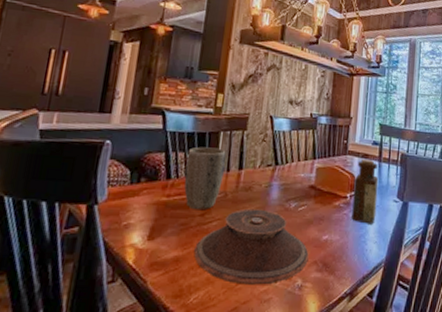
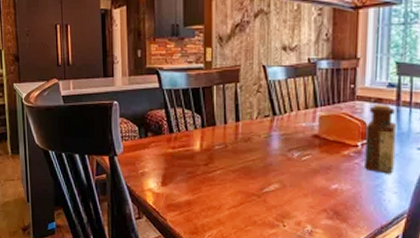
plant pot: present [184,147,226,210] -> none [185,102,221,160]
plate: present [194,208,309,285] -> none [203,158,317,228]

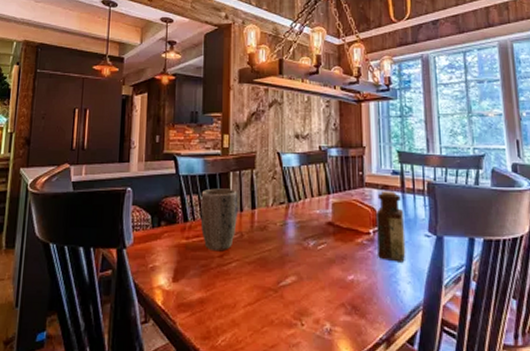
plant pot: none [185,102,221,160] -> present [200,188,237,252]

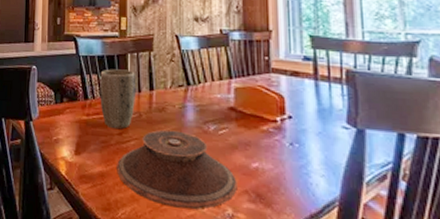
plate: none [217,248,335,328] -> present [117,129,238,209]
bottle: present [375,191,406,262] -> none [283,78,319,154]

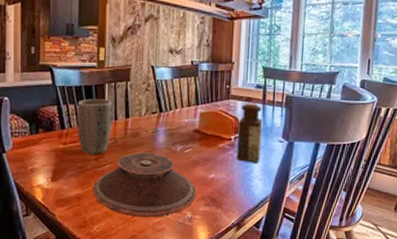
bottle: none [283,78,319,154] -> present [237,103,263,163]

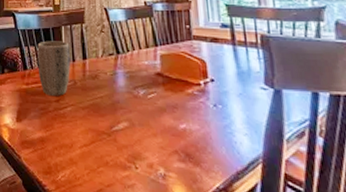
plate: present [93,152,197,217] -> none [55,95,168,170]
bottle: present [237,103,263,163] -> none [205,44,241,114]

